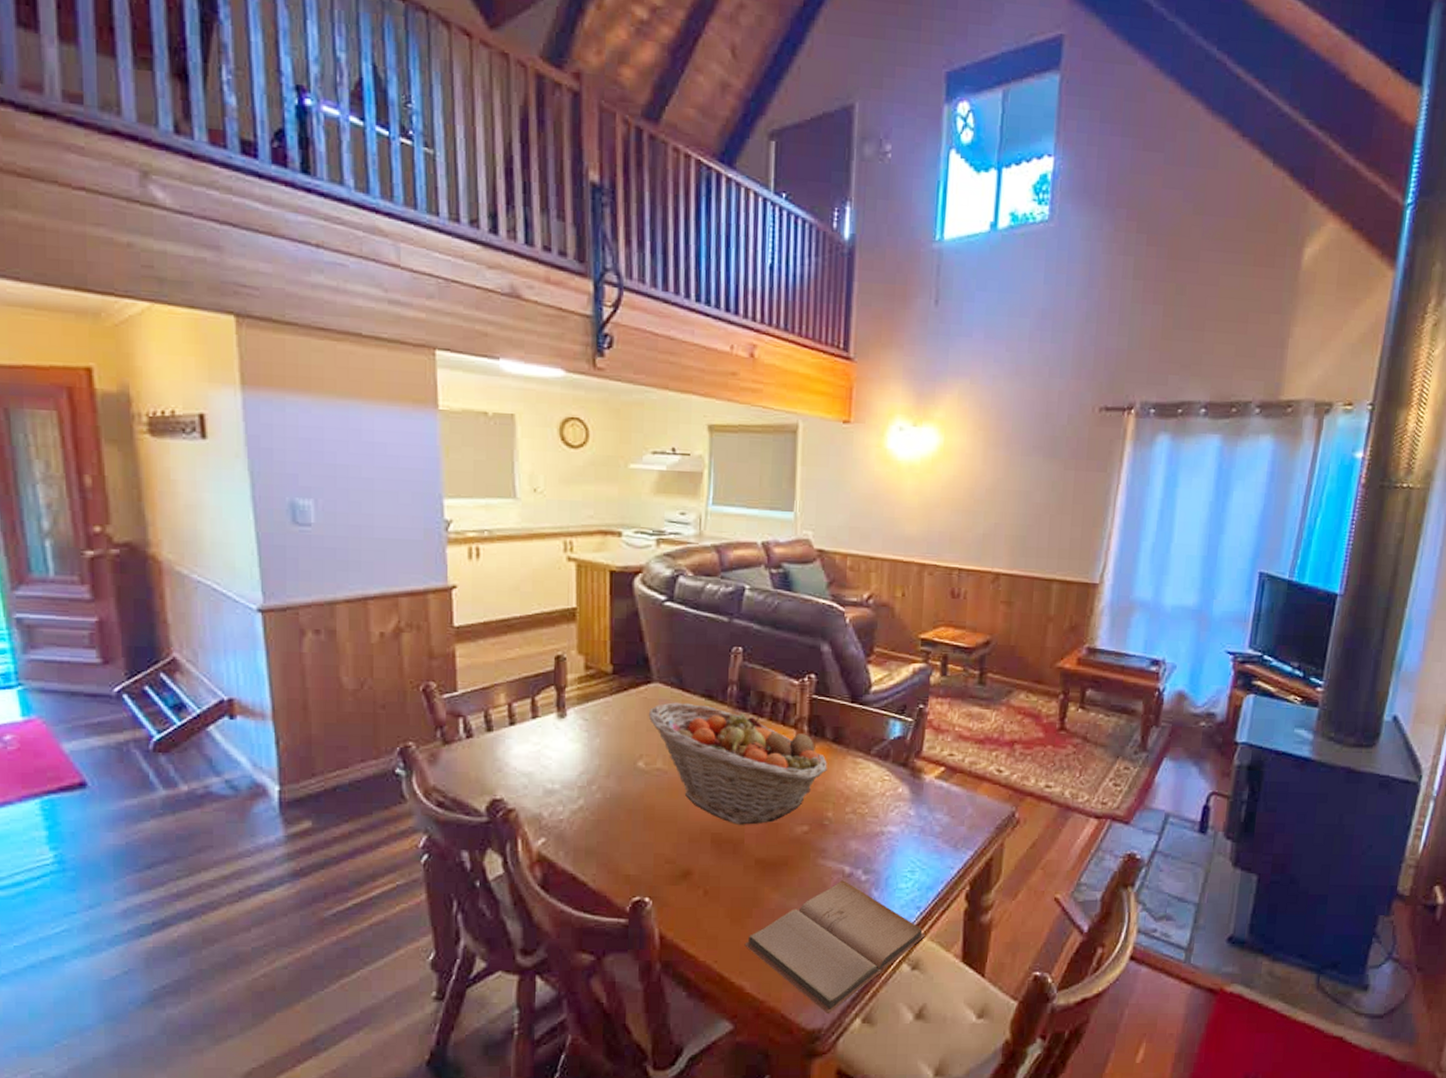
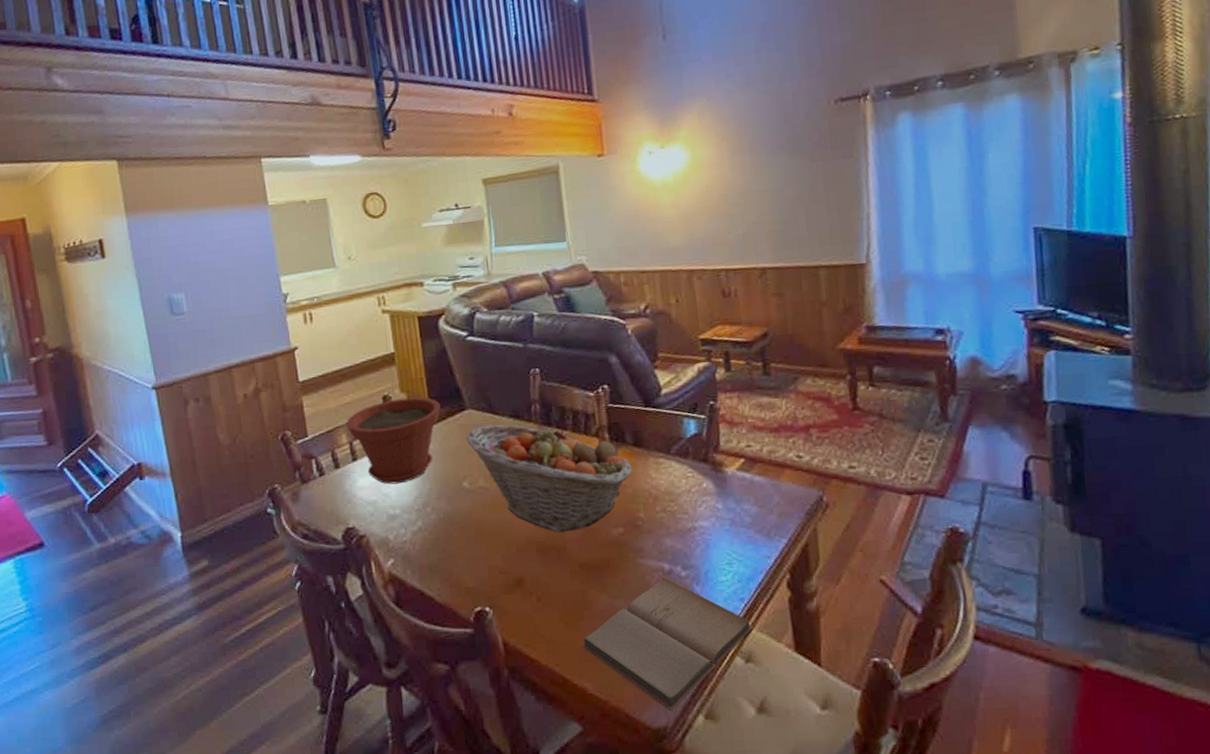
plant pot: none [506,661,623,756] -> present [346,397,441,485]

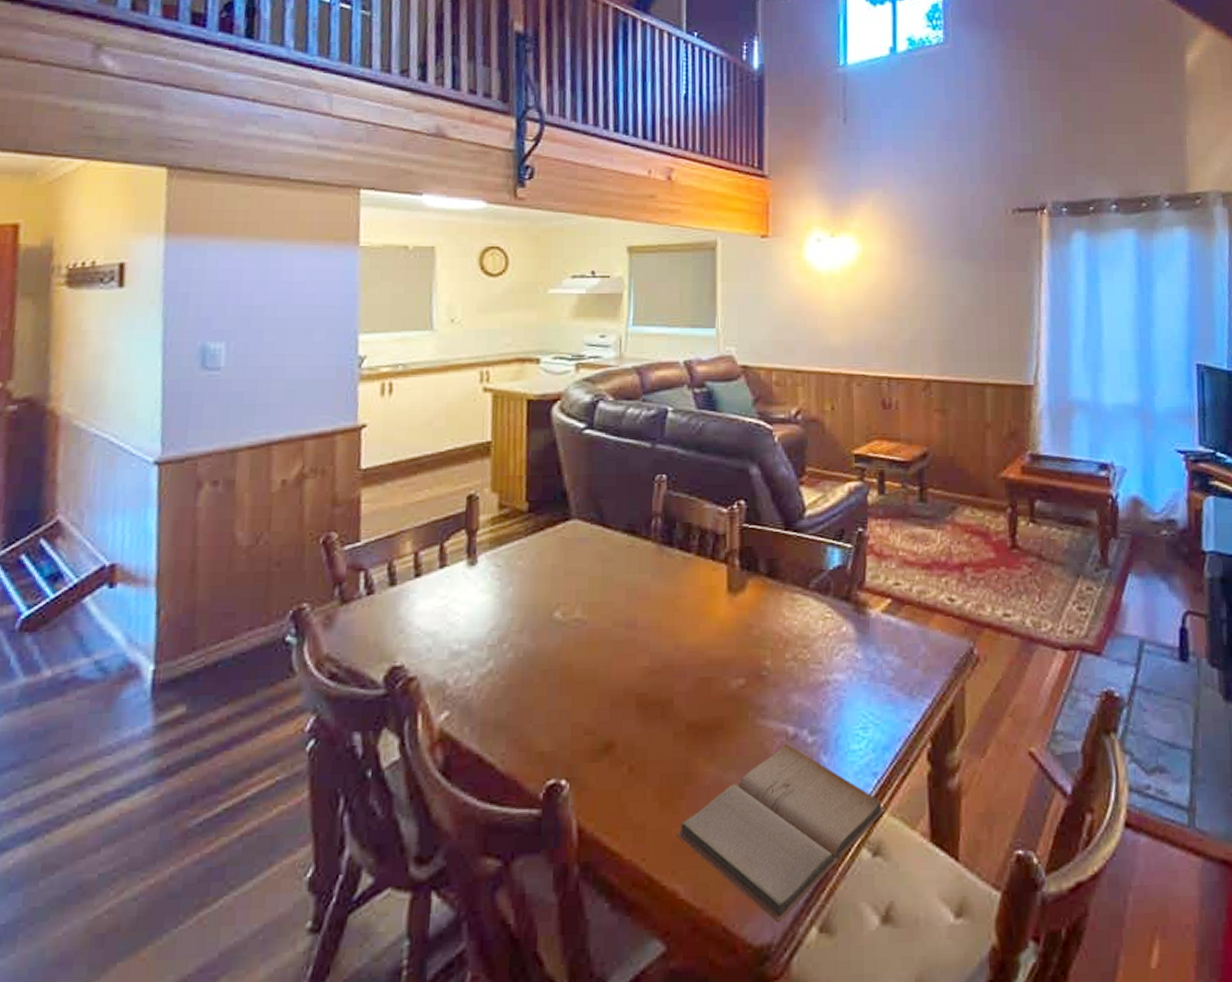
plant pot: present [346,397,441,485] -> none [414,499,540,611]
fruit basket: present [466,424,632,532] -> none [566,540,762,682]

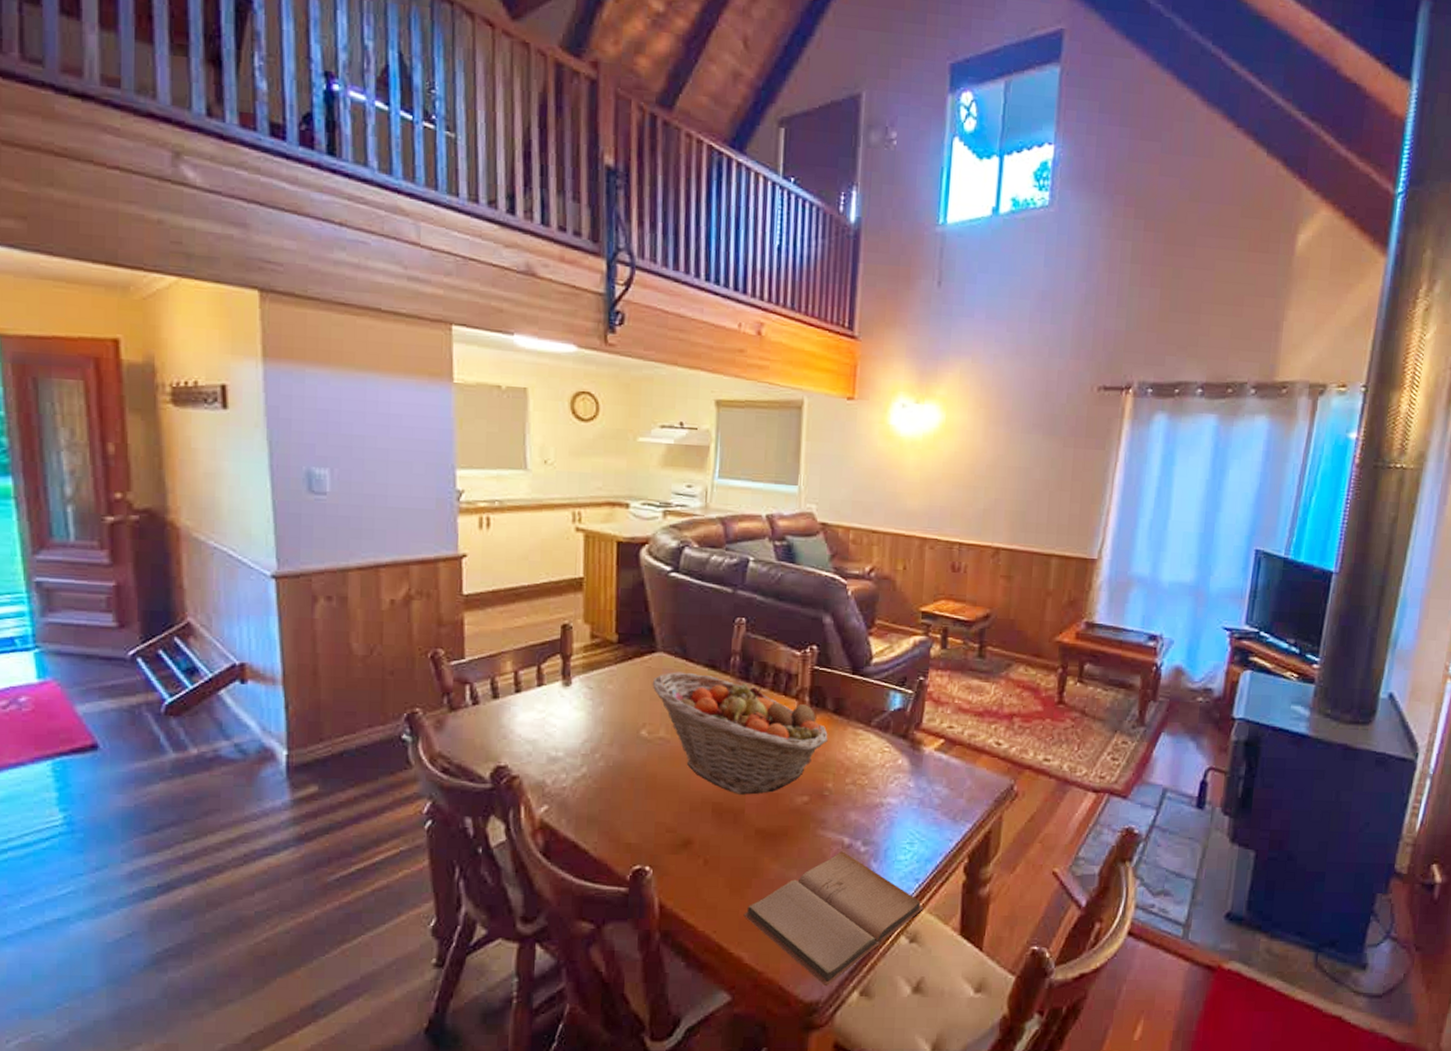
fruit basket: none [566,540,762,682] -> present [652,672,828,795]

